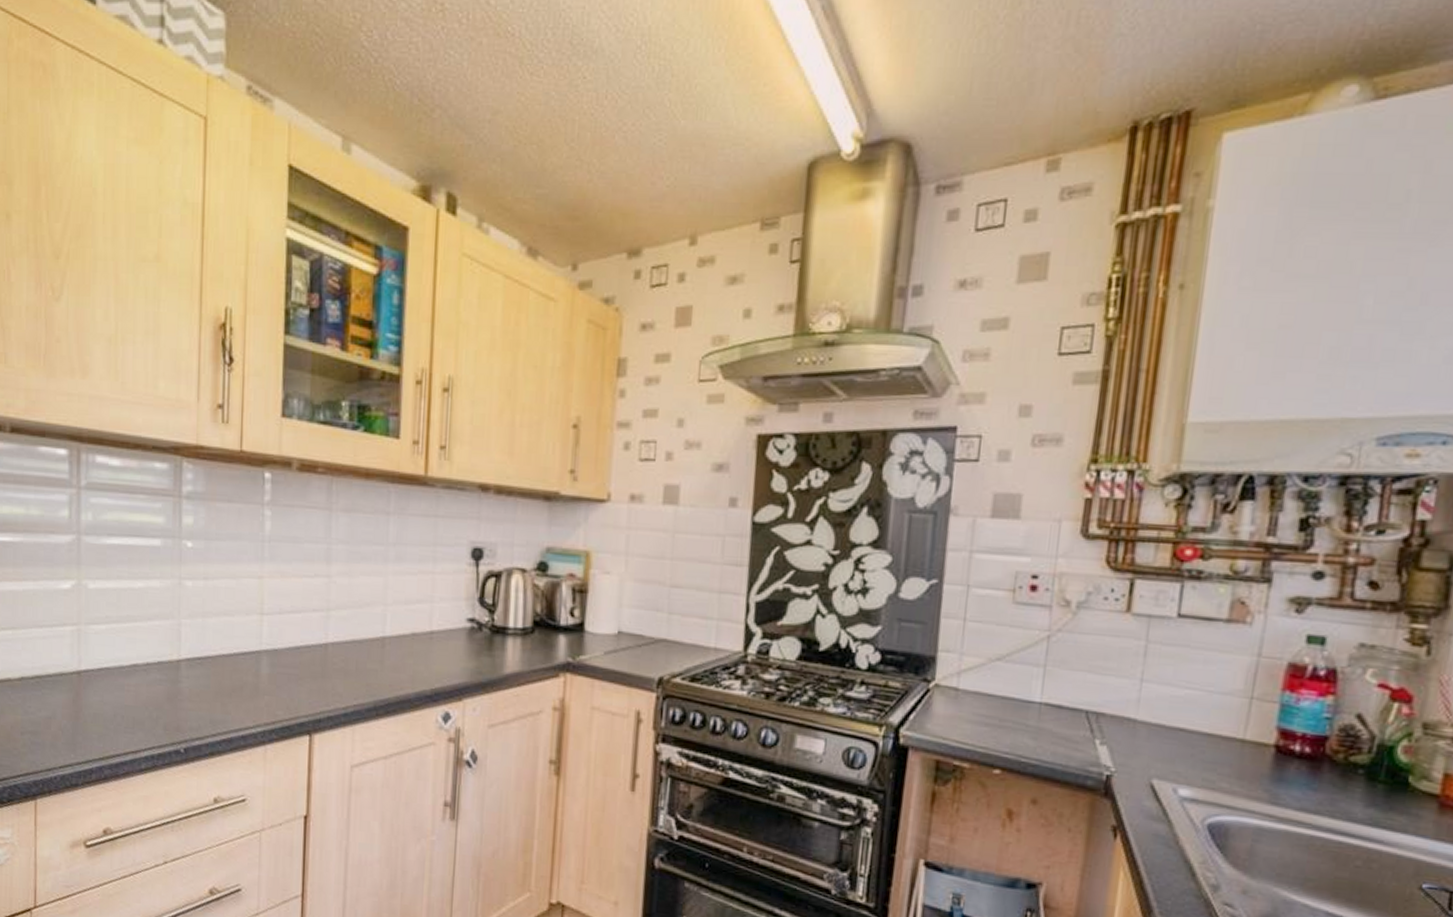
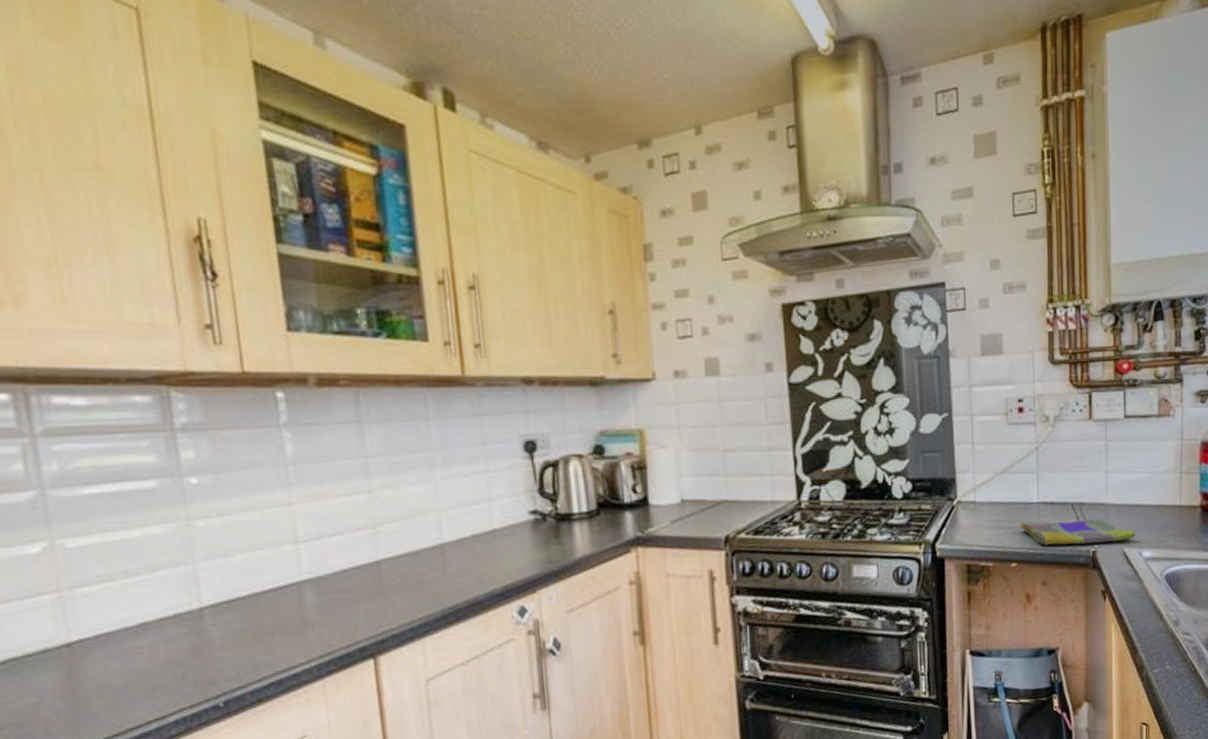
dish towel: none [1010,724,1172,770] -> present [1018,519,1135,545]

